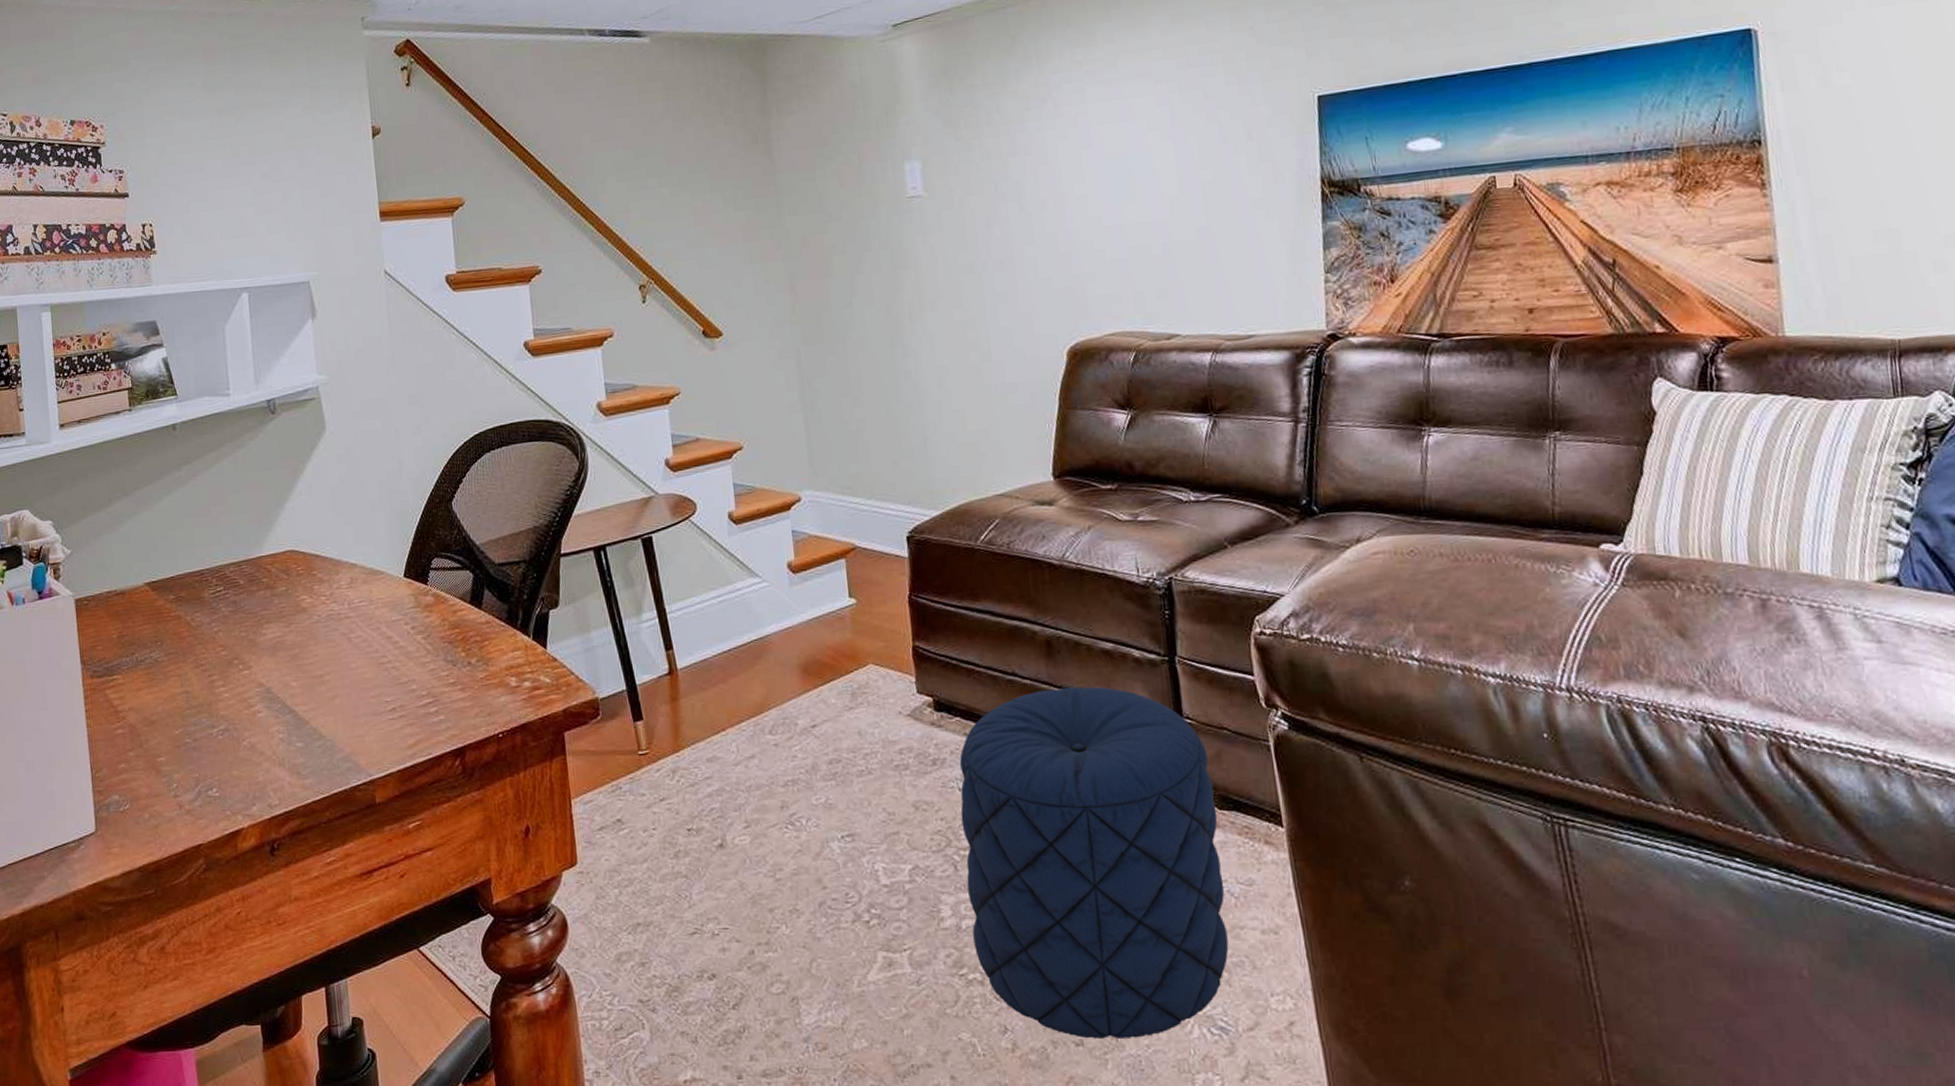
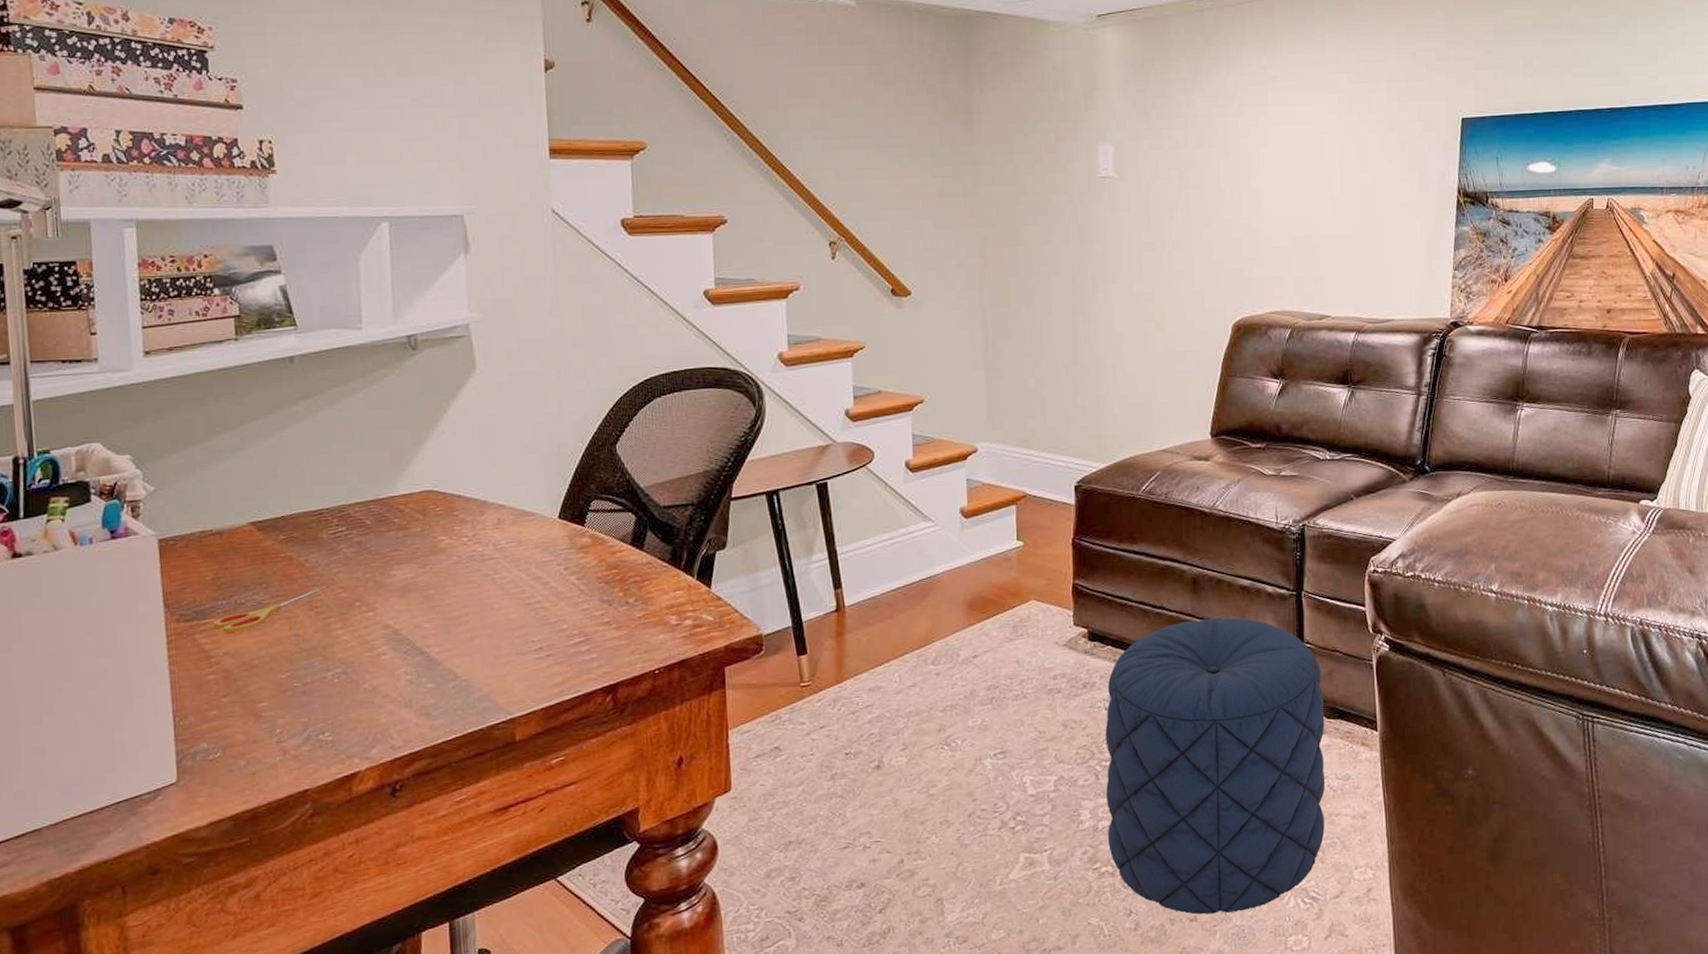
scissors: none [119,644,212,689] -> present [213,586,329,633]

